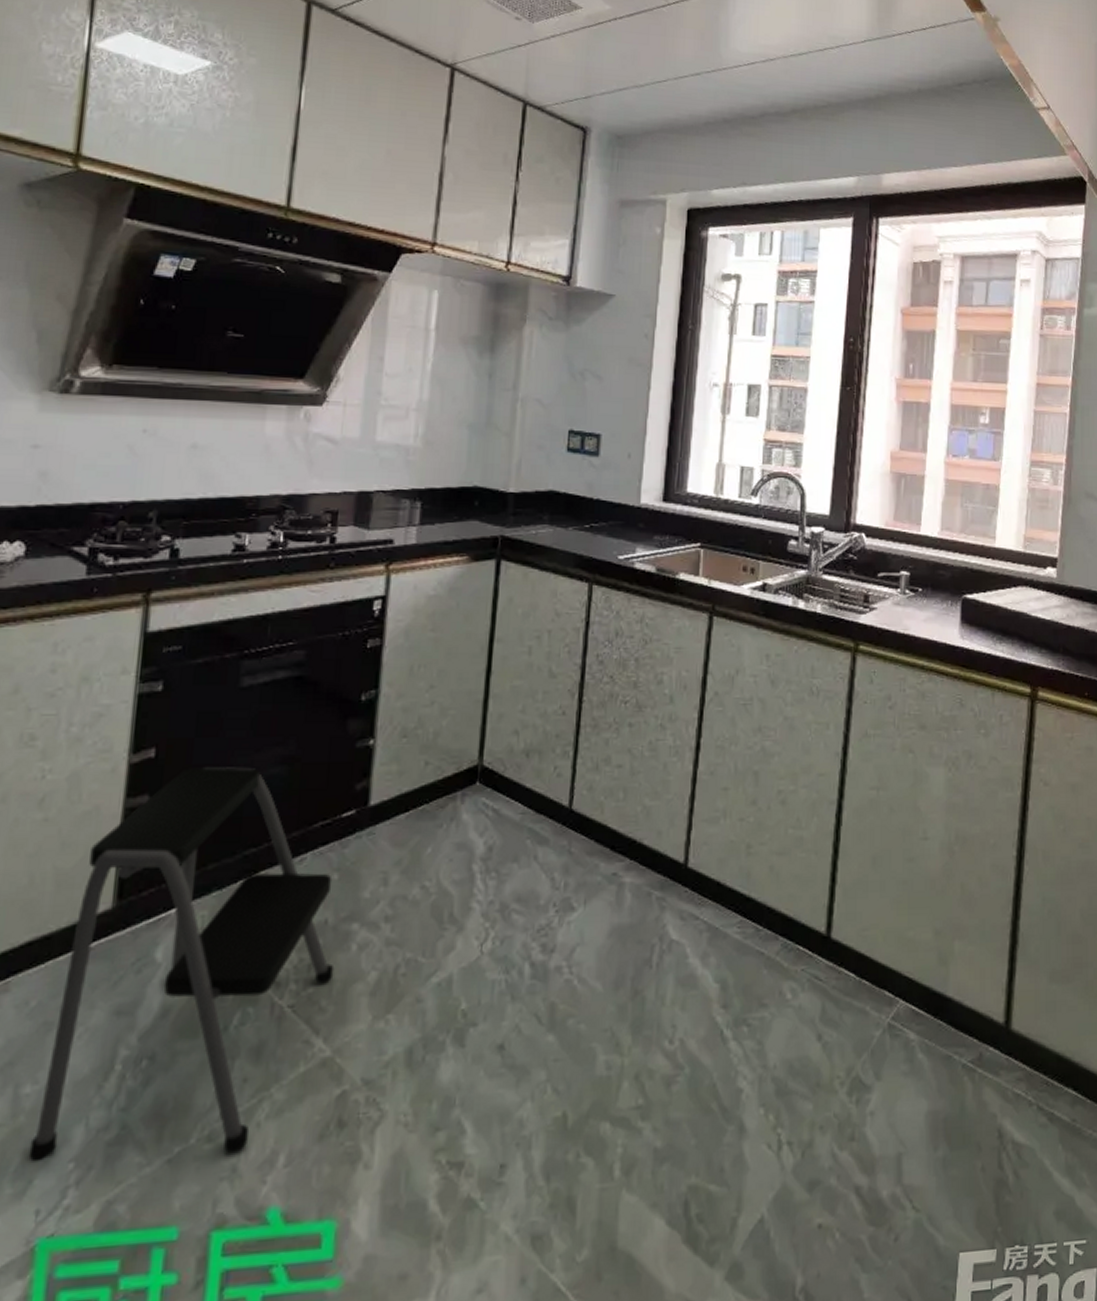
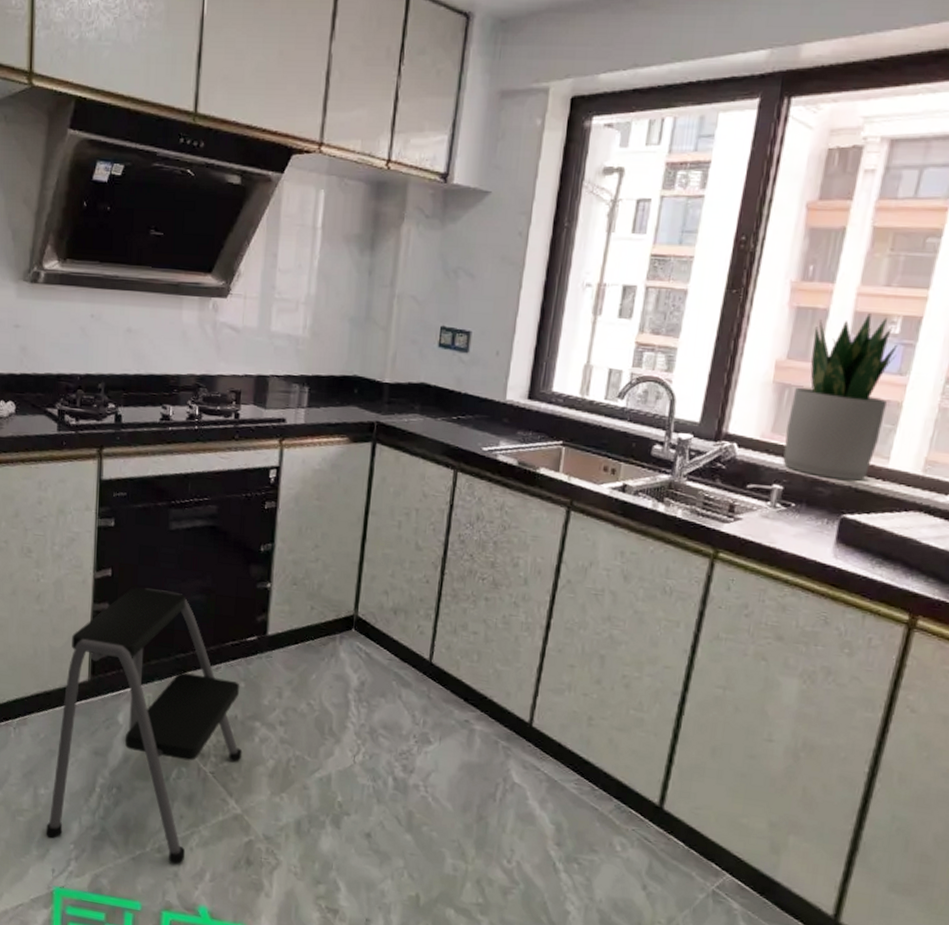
planter: none [907,406,989,561] -> present [782,313,898,481]

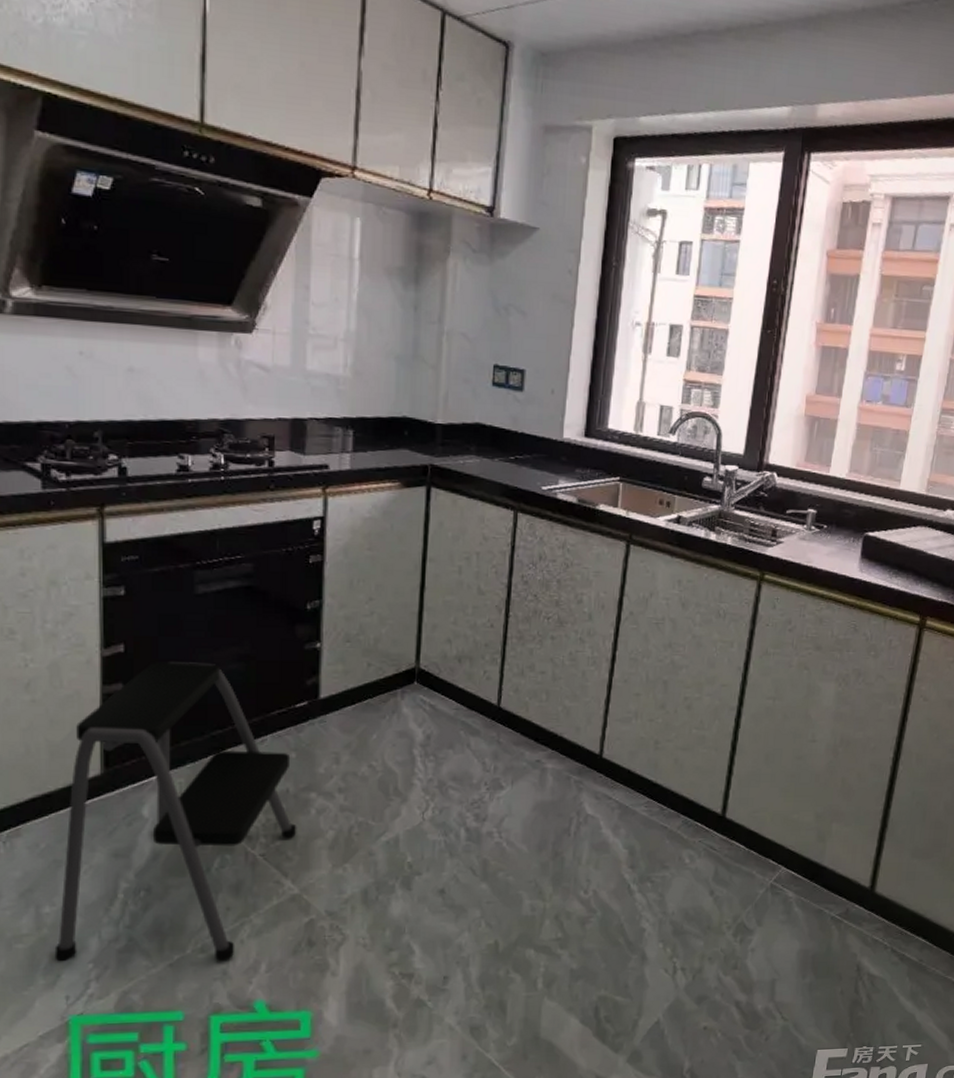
planter: present [782,313,898,481] -> none [815,352,904,502]

